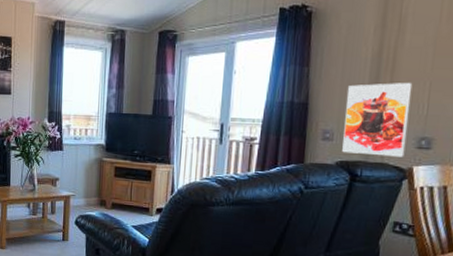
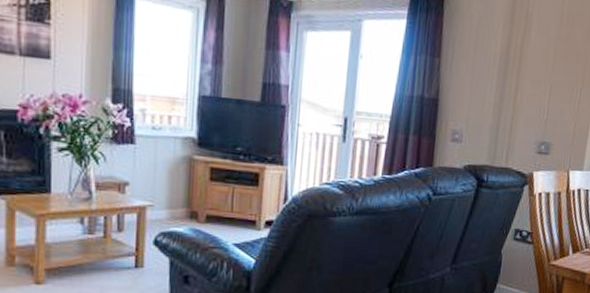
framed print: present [342,83,413,157] -> none [470,82,536,162]

